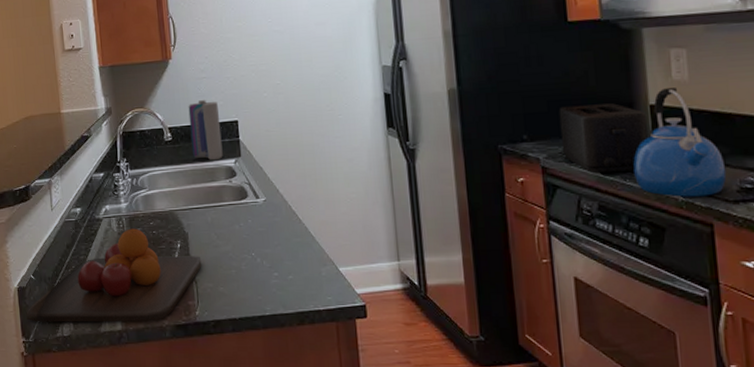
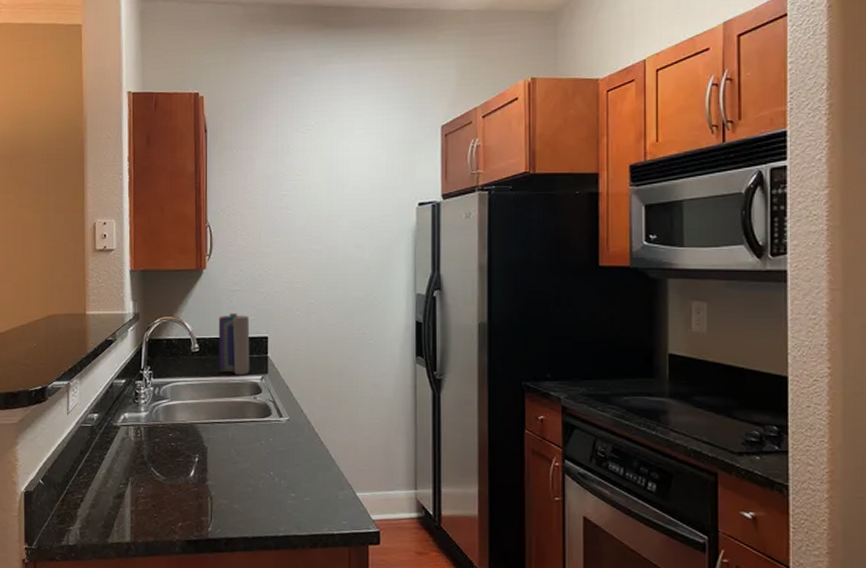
chopping board: present [26,228,202,322] -> none [31,438,219,535]
toaster: present [558,103,648,174] -> none [583,349,664,417]
kettle: present [633,88,727,197] -> none [649,339,734,447]

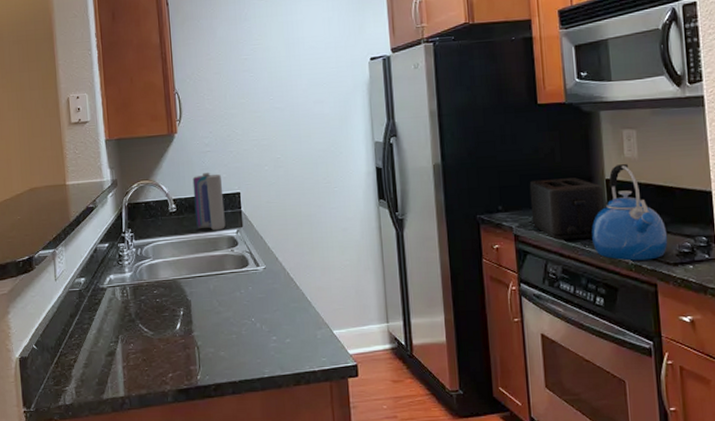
toaster: none [583,349,664,417] -> present [529,178,604,241]
kettle: none [649,339,734,447] -> present [591,164,668,261]

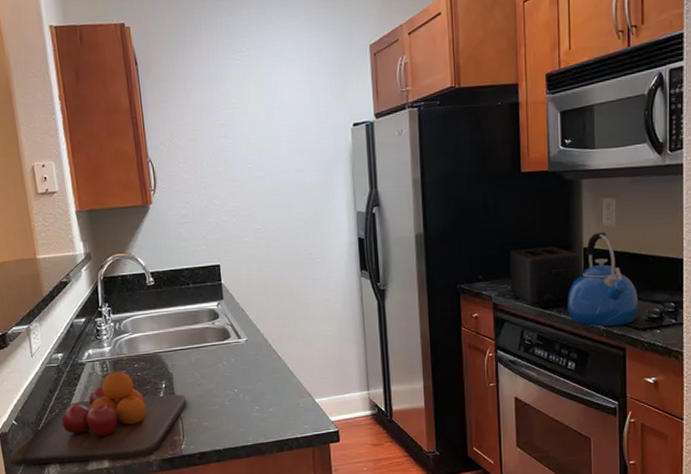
chopping board: none [28,297,204,392] -> present [10,371,187,465]
paper towel holder: present [192,173,226,231] -> none [170,245,206,304]

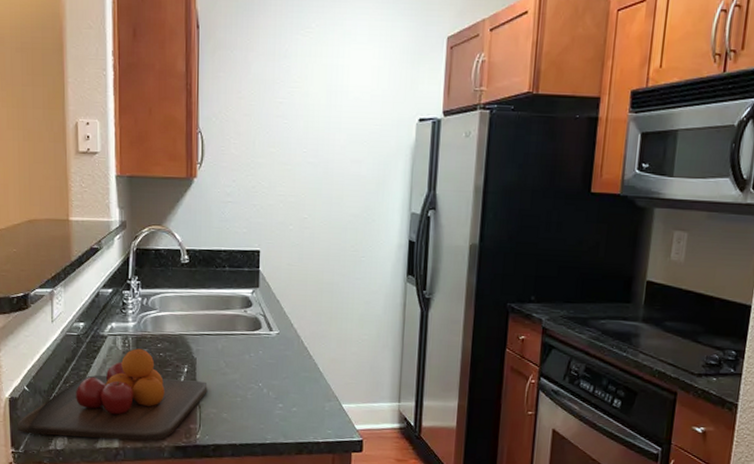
toaster: present [509,246,580,309] -> none [563,273,641,339]
kettle: present [567,233,639,327] -> none [620,267,698,368]

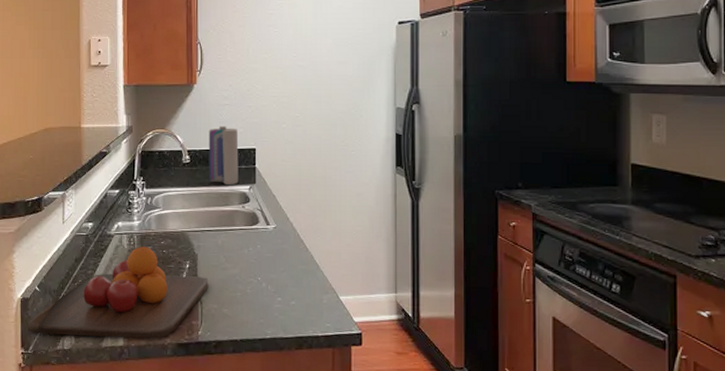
paper towel holder: none [208,225,242,289] -> present [208,126,239,186]

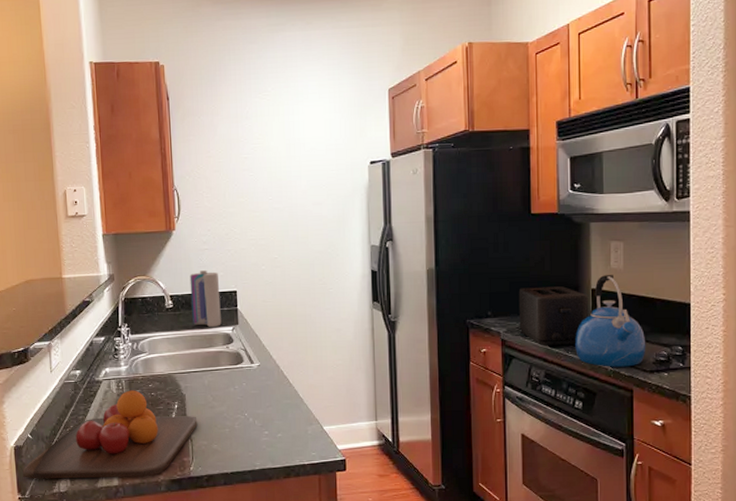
toaster: none [552,159,627,223] -> present [518,286,588,346]
kettle: none [613,150,691,250] -> present [575,275,646,367]

